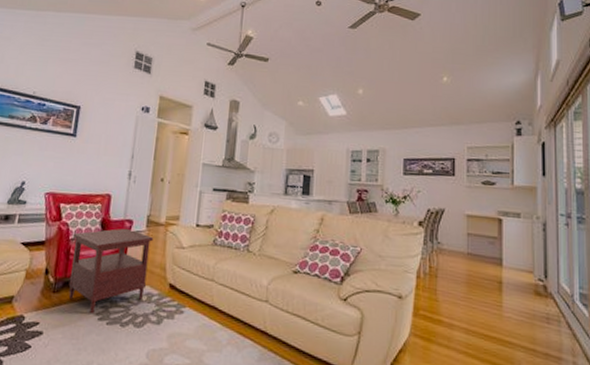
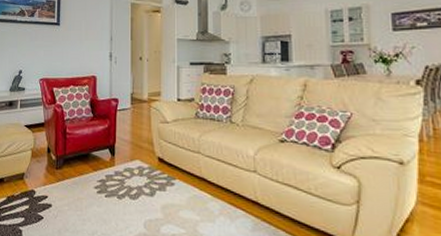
side table: present [68,228,154,314] -> none [67,106,139,188]

